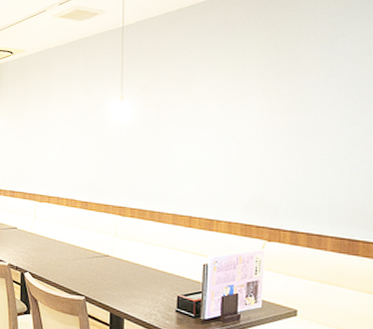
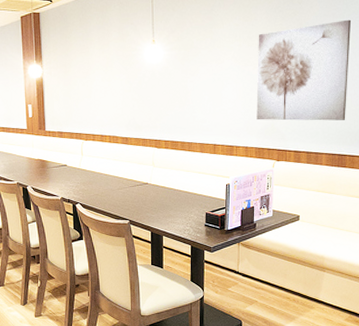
wall art: none [243,81,364,198] -> present [256,19,352,121]

